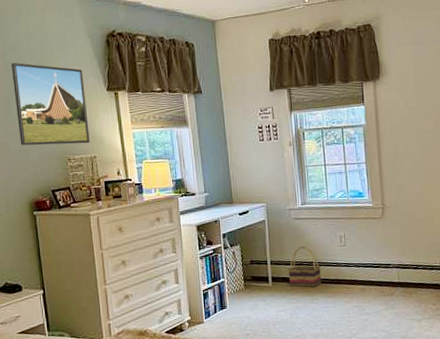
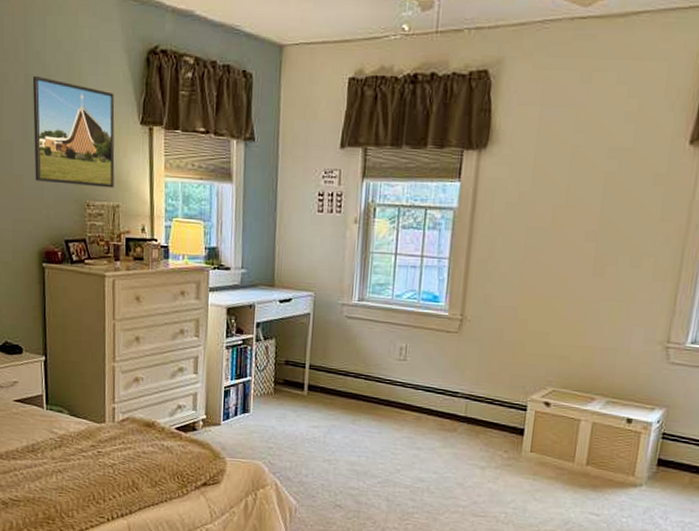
basket: present [288,246,322,288] -> none [329,352,370,406]

